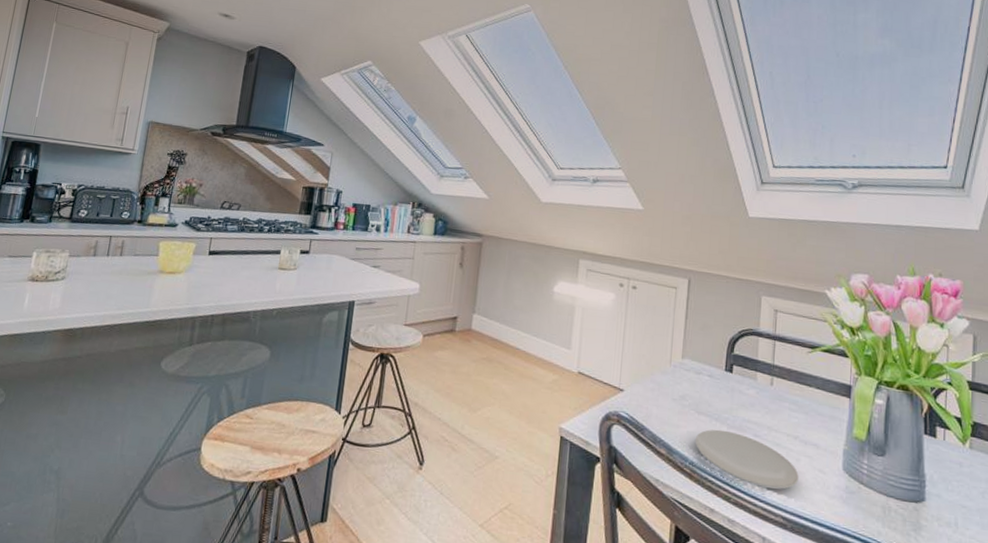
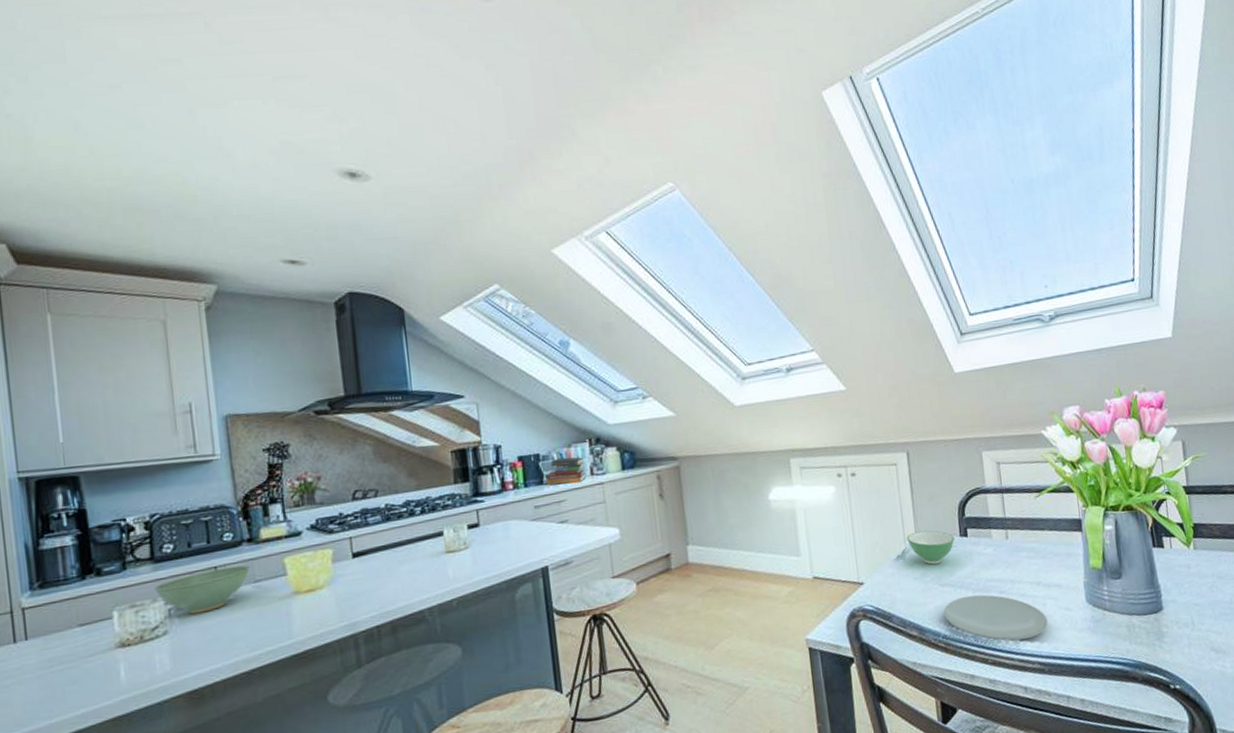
bowl: none [66,237,134,270] -> present [155,565,250,614]
books: none [370,212,405,238] -> present [546,457,586,485]
bowl: none [673,355,719,391] -> present [907,530,955,565]

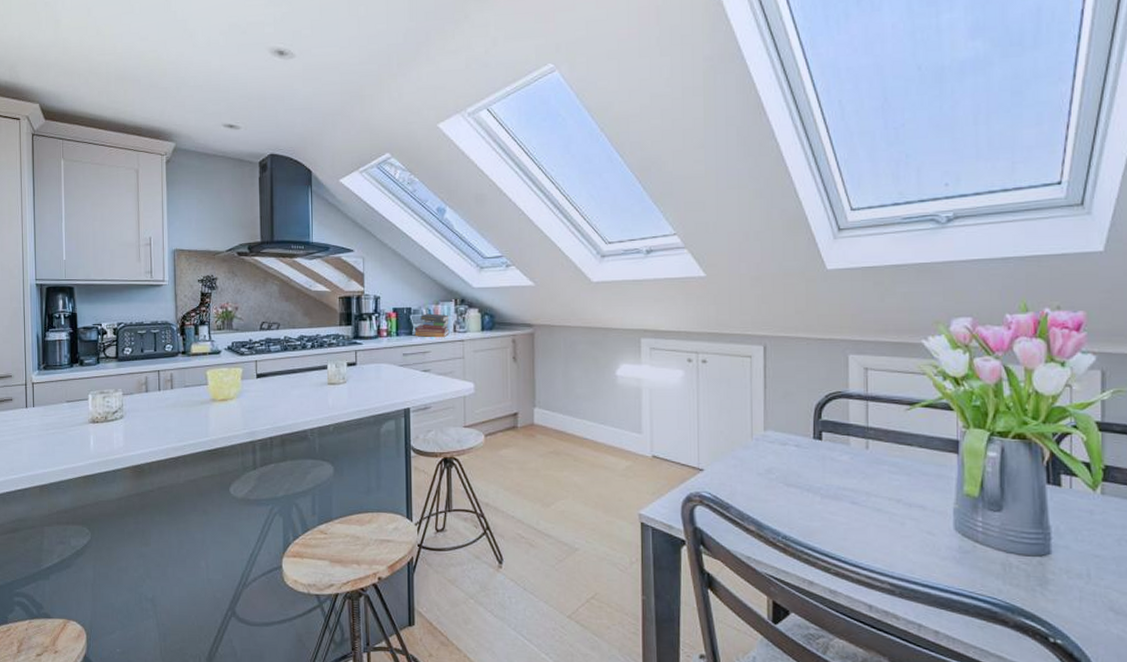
bowl: present [155,565,250,614] -> none [117,371,182,405]
bowl: present [907,530,955,565] -> none [754,427,807,463]
plate: present [943,594,1048,641] -> none [786,500,905,556]

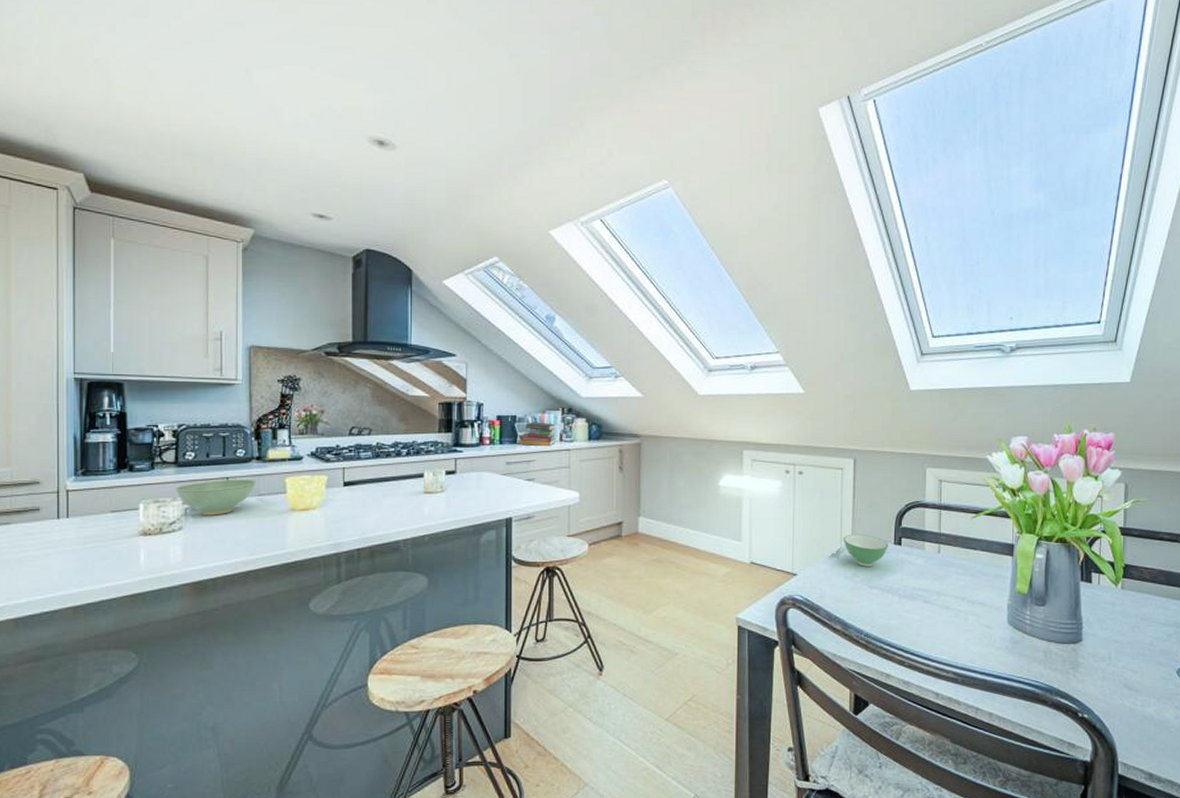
bowl: none [117,371,182,405] -> present [176,478,256,516]
bowl: none [754,427,807,463] -> present [843,534,888,567]

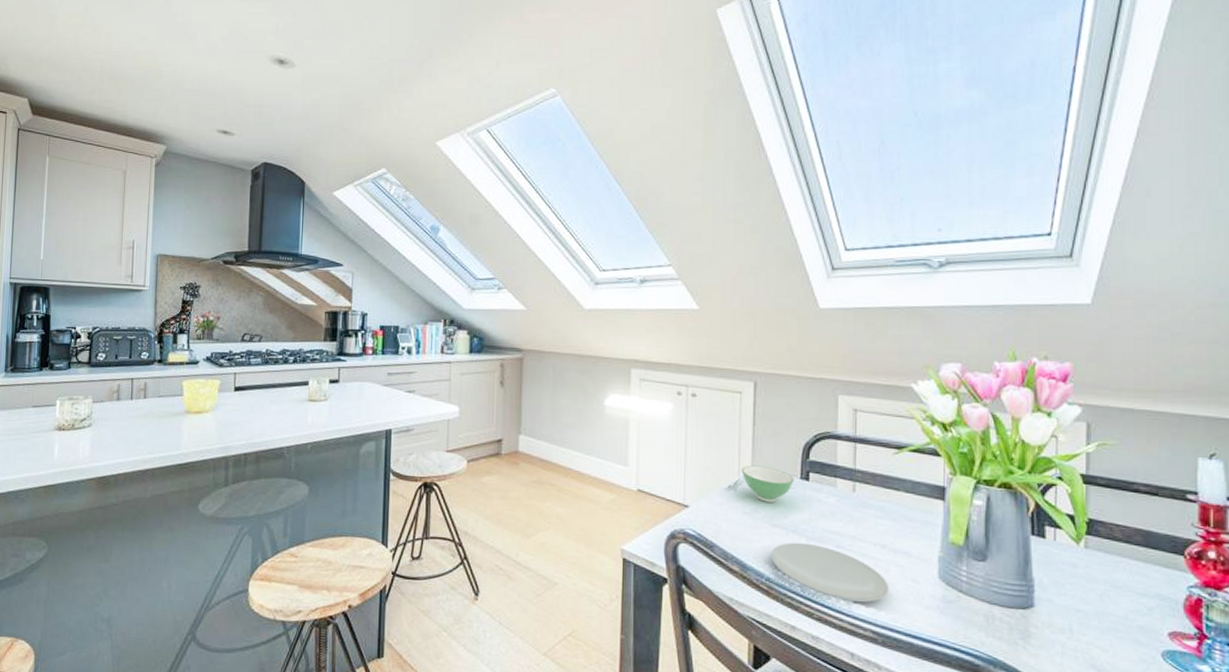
bowl: present [176,478,256,516] -> none [88,380,157,415]
books: present [519,422,556,447] -> none [401,333,438,359]
plate: none [868,600,967,649] -> present [770,542,889,603]

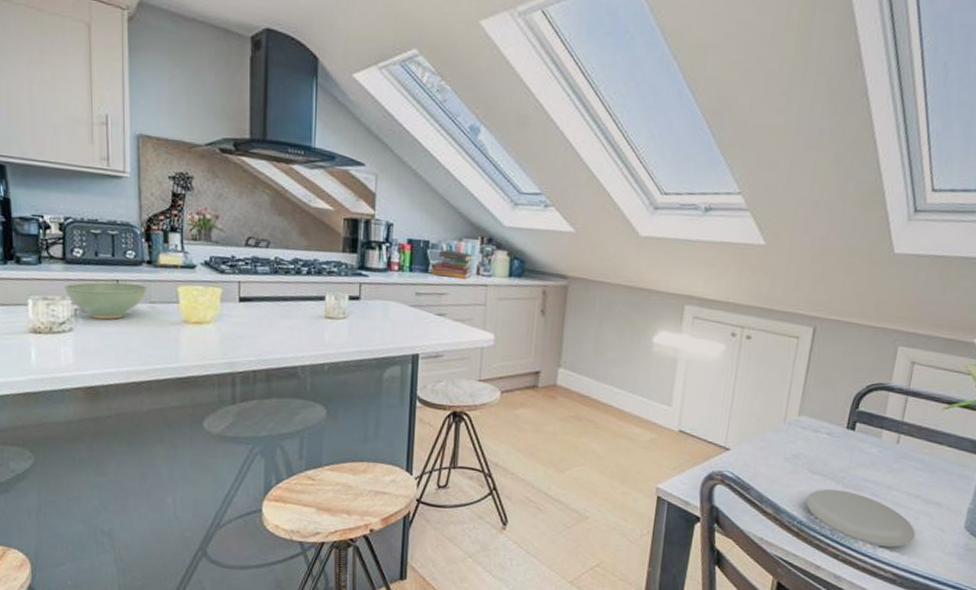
bowl: none [88,380,157,415] -> present [64,281,147,320]
books: none [401,333,438,359] -> present [431,249,473,280]
bowl: present [741,465,794,503] -> none [788,412,840,450]

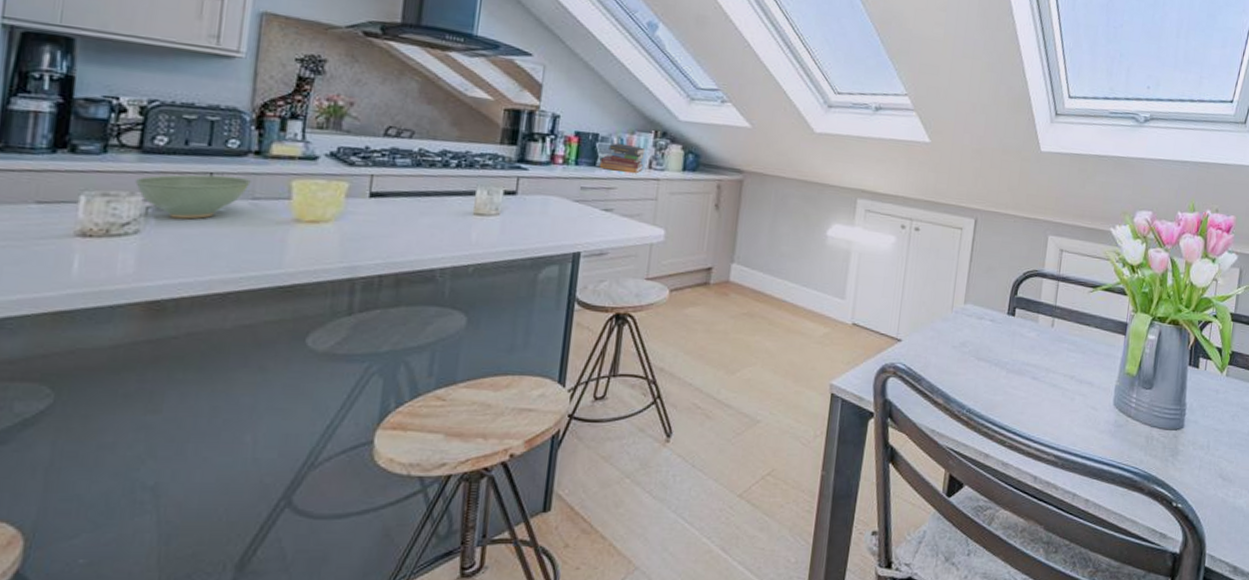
plate: present [805,488,916,547] -> none [973,374,1073,430]

